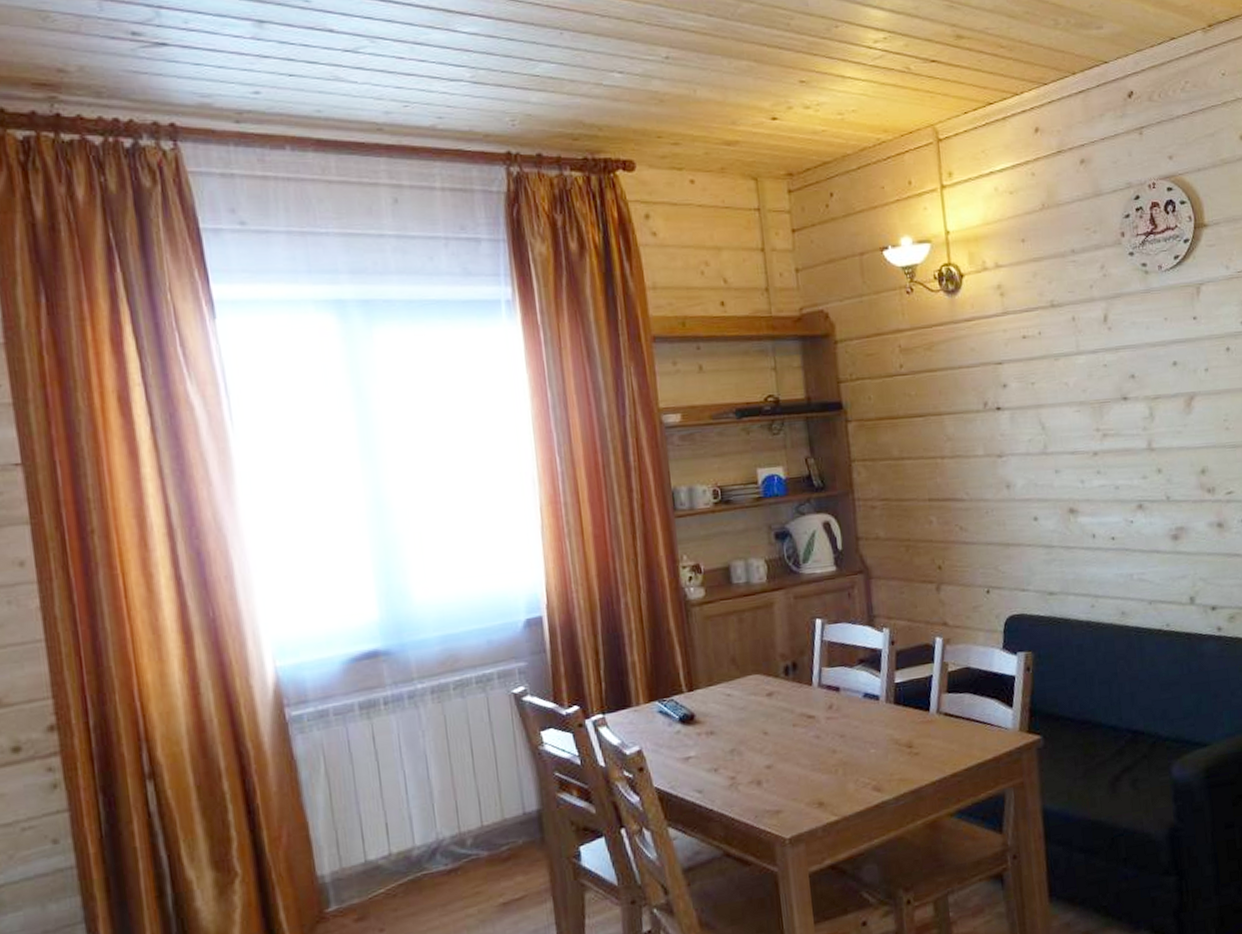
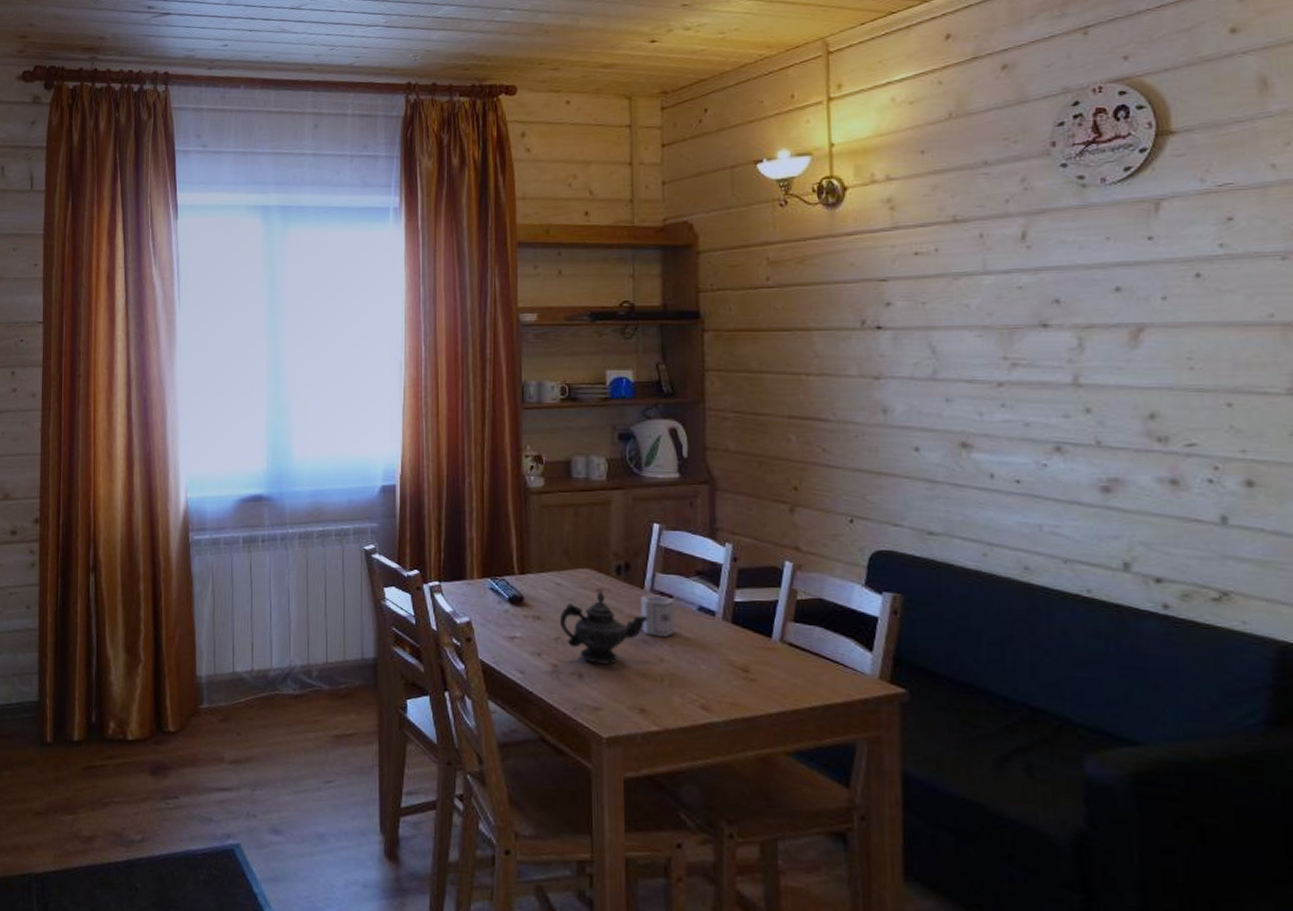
teapot: none [733,695,818,768] -> present [559,591,647,665]
cup: none [810,688,845,730] -> present [641,595,675,637]

